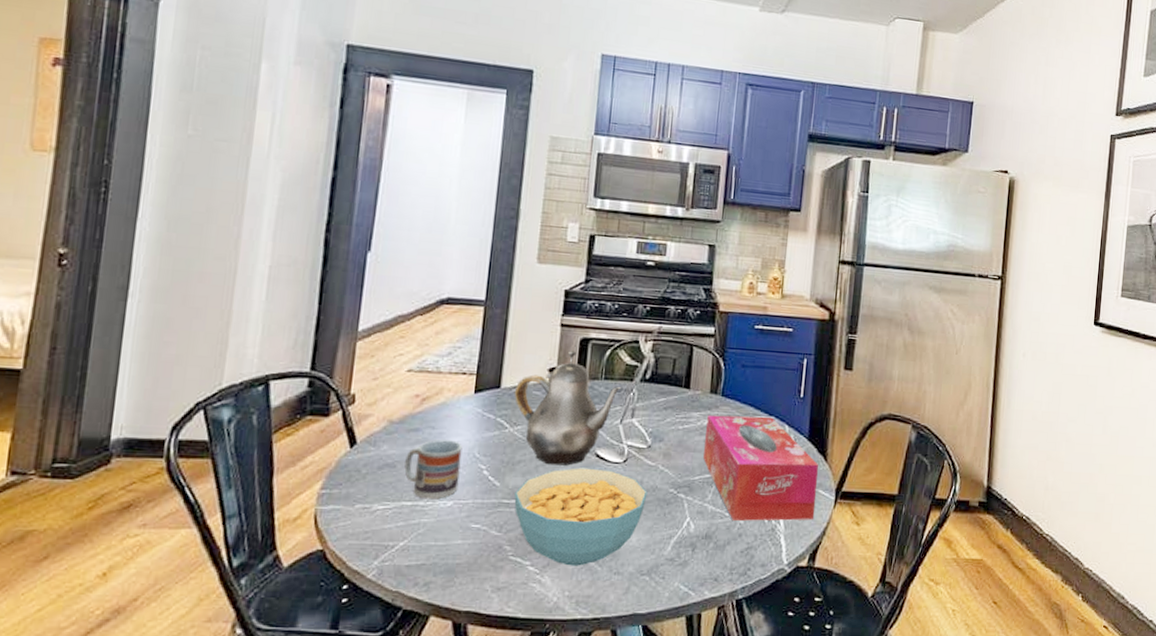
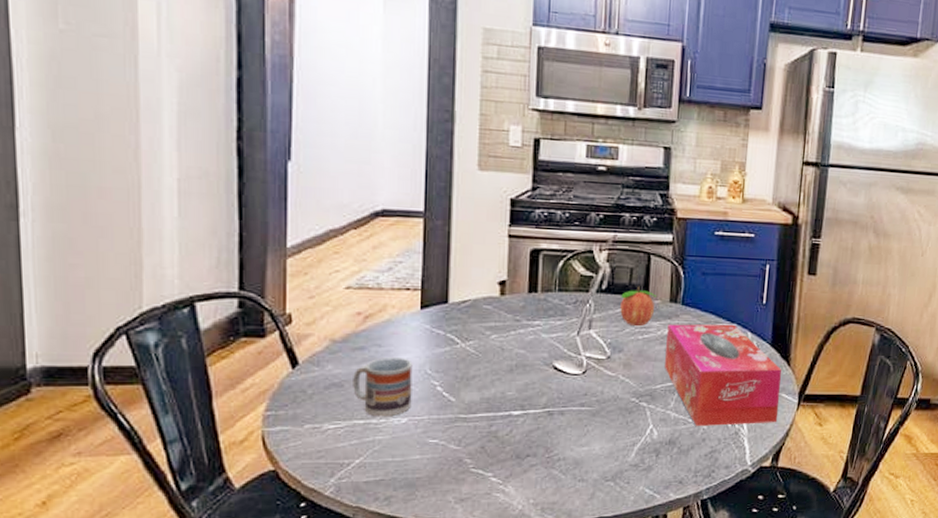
teapot: present [514,349,621,466] -> none [463,261,576,379]
cereal bowl: present [514,467,648,566] -> none [471,380,609,475]
fruit: none [662,376,699,417] -> present [620,286,658,327]

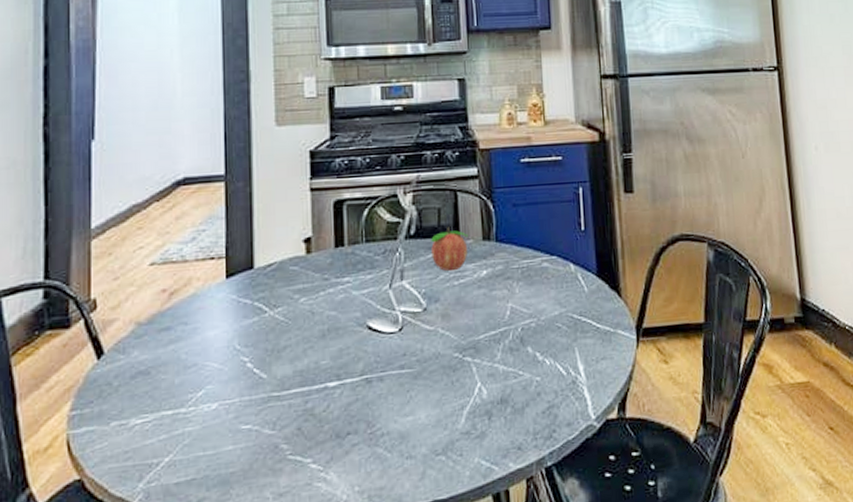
cup: present [353,357,413,416] -> none [160,334,221,404]
tissue box: present [665,324,782,426] -> none [484,257,617,378]

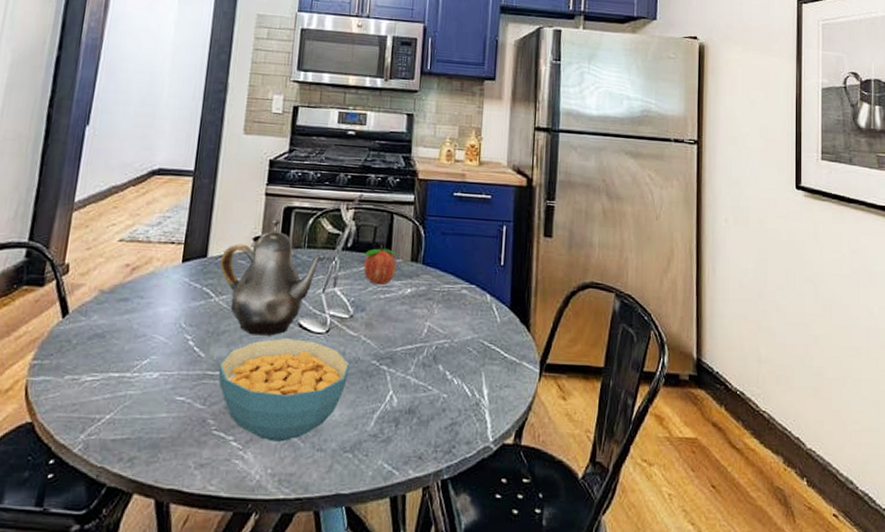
teapot: none [269,214,385,346] -> present [220,218,323,336]
cereal bowl: none [285,342,430,457] -> present [218,338,350,442]

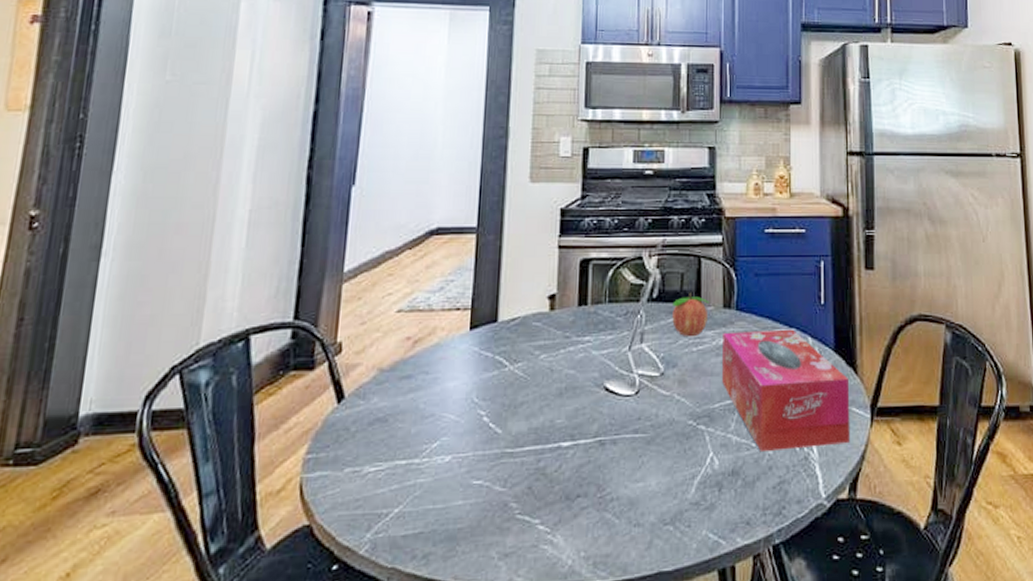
cereal bowl: present [218,338,350,442] -> none [518,404,664,521]
teapot: present [220,218,323,336] -> none [512,272,627,404]
tissue box: none [405,283,522,395] -> present [722,329,851,451]

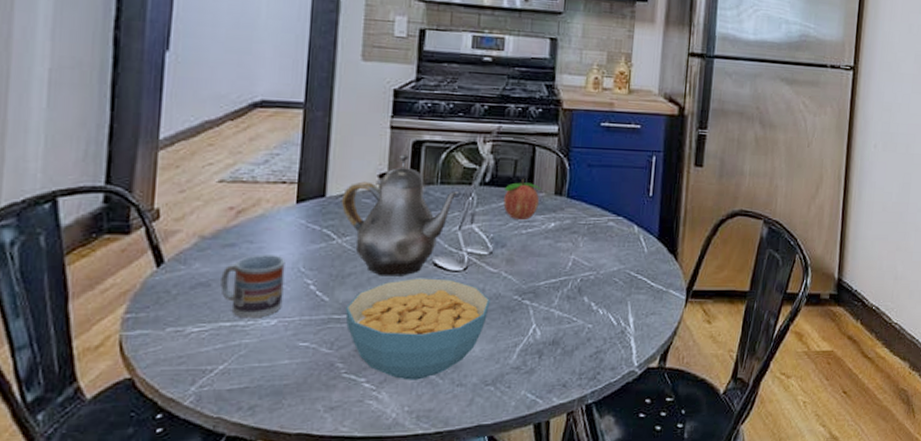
cup: none [397,385,460,454] -> present [220,255,286,317]
teapot: none [512,272,627,404] -> present [341,153,459,276]
cereal bowl: none [518,404,664,521] -> present [345,278,490,380]
tissue box: present [722,329,851,451] -> none [549,217,670,325]

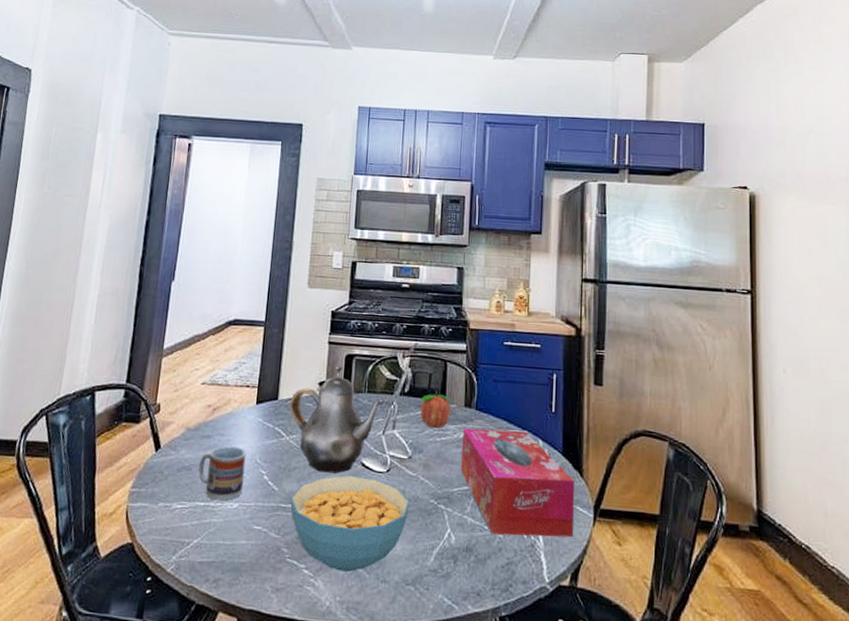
tissue box: none [549,217,670,325] -> present [461,427,576,538]

